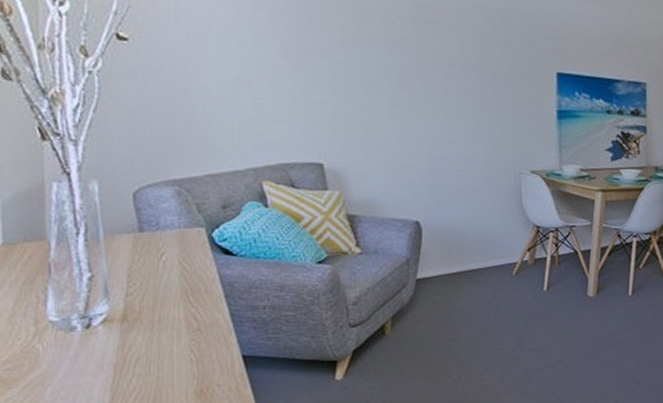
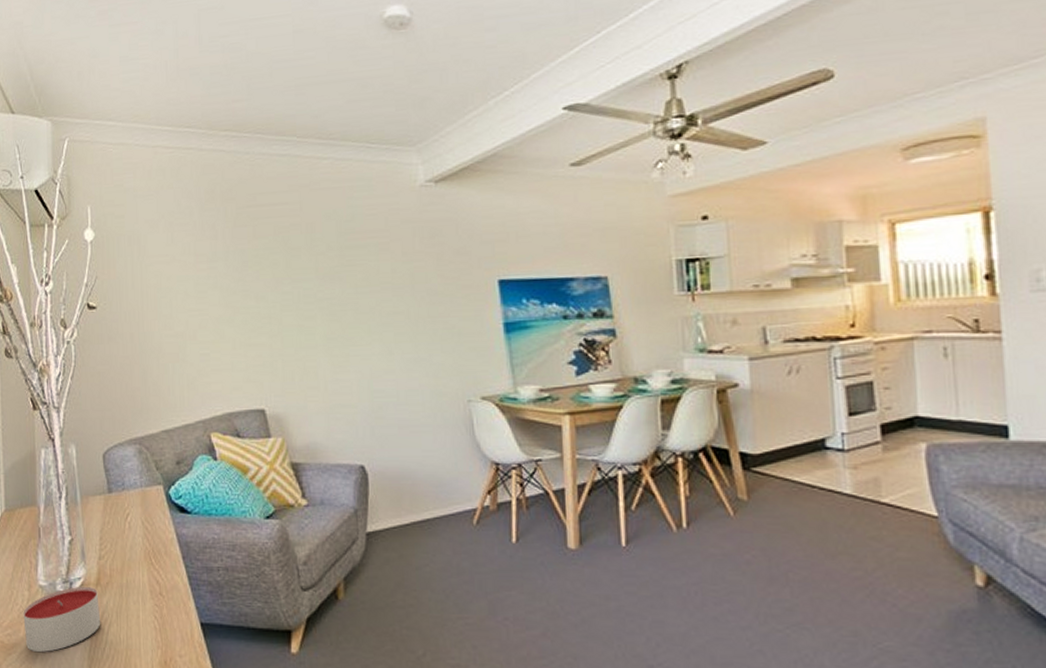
candle: none [28,321,127,386] -> present [23,586,101,653]

